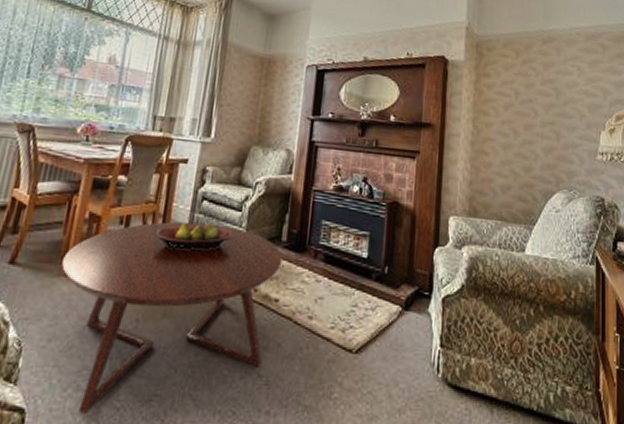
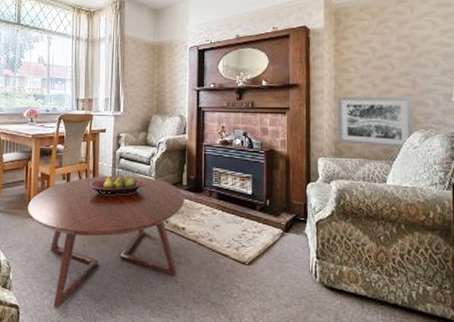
wall art: none [472,143,557,211] -> present [337,96,413,149]

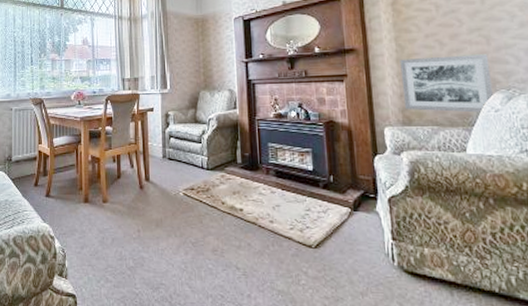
coffee table: present [28,175,185,308] -> none [80,155,241,297]
fruit bowl: present [89,175,145,195] -> none [140,155,198,176]

